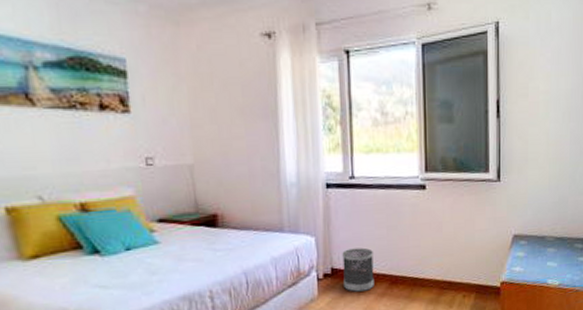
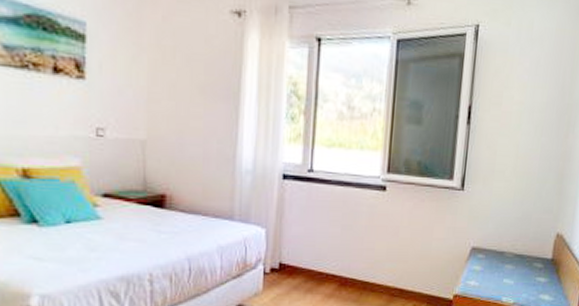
wastebasket: present [342,247,374,292] -> none [291,244,324,290]

